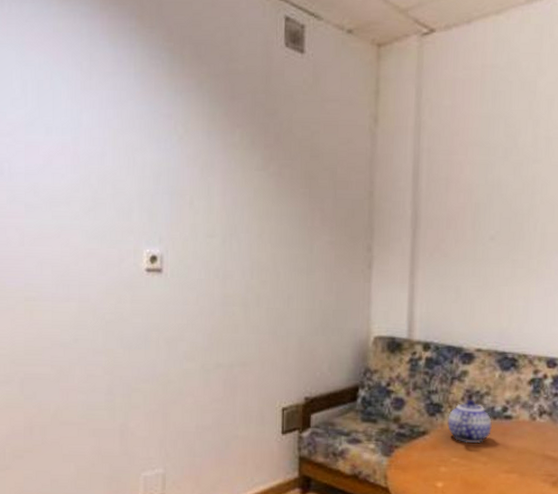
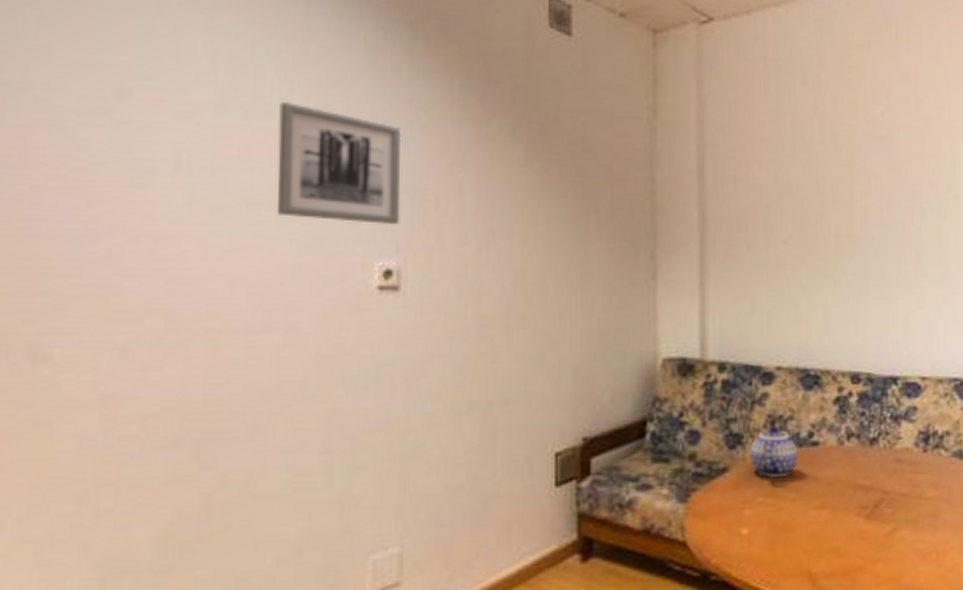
wall art: none [71,120,164,220] -> present [277,102,402,225]

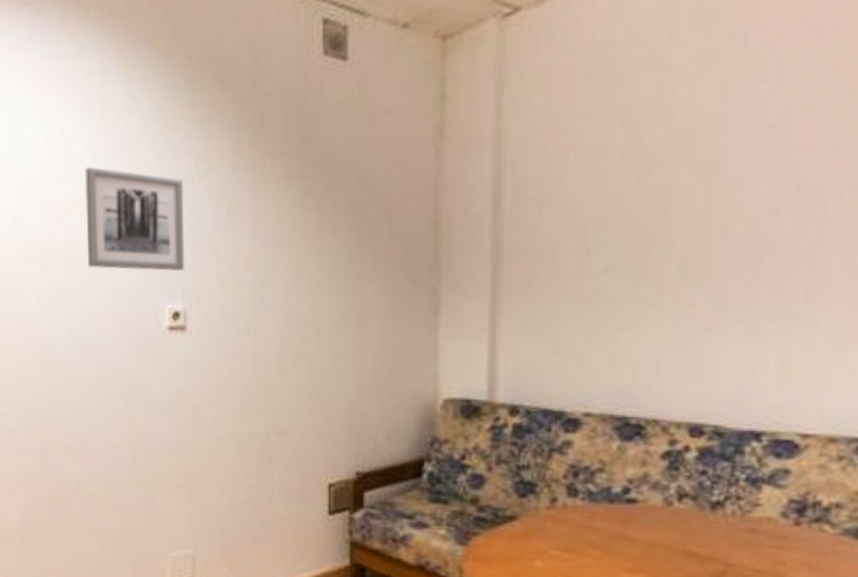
teapot: present [750,425,798,477] -> none [544,476,608,533]

